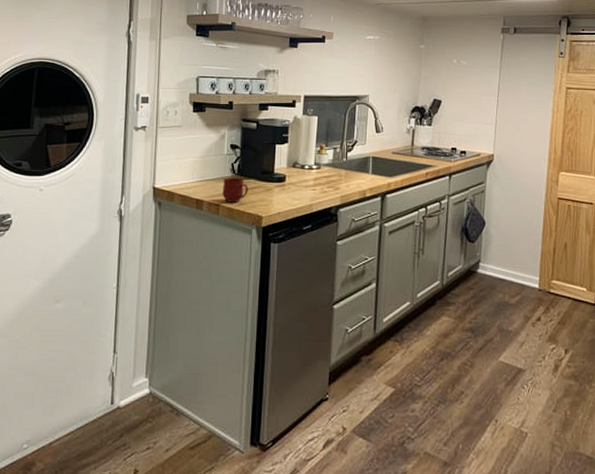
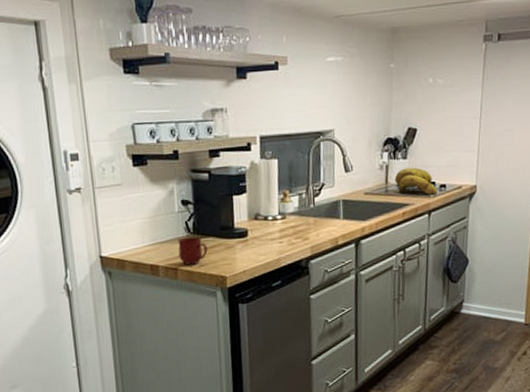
banana bunch: none [419,133,458,159] -> present [394,167,438,195]

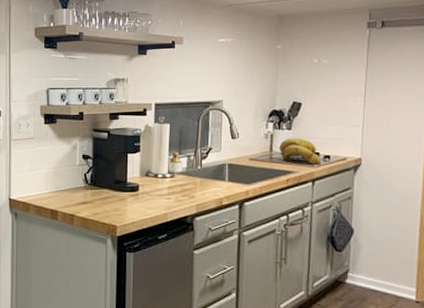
mug: present [177,237,208,265] -> none [76,188,102,213]

